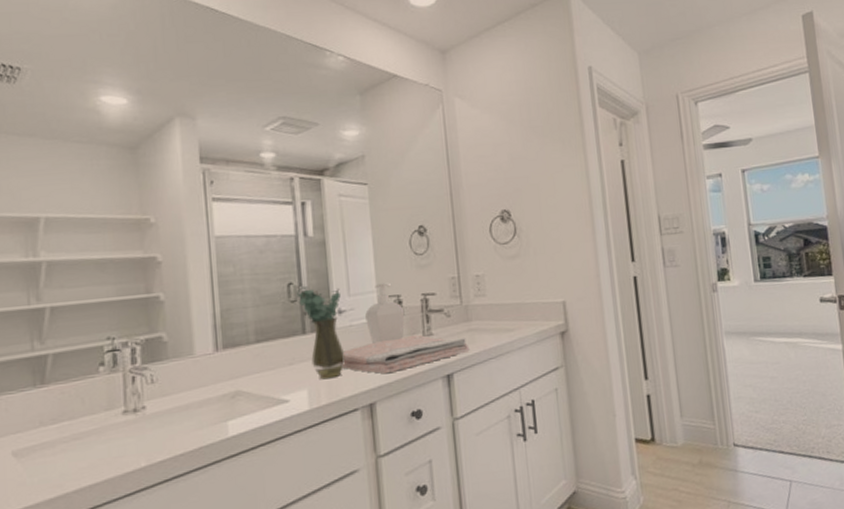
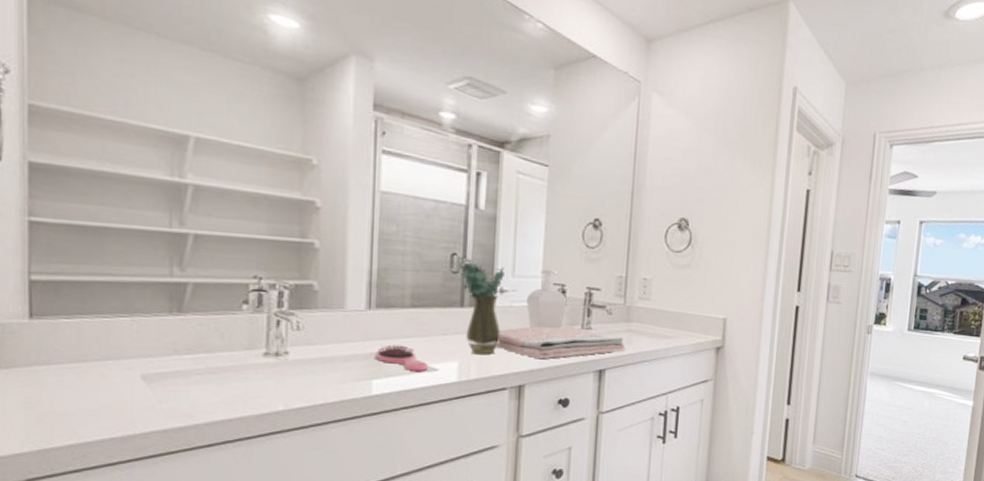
hairbrush: none [227,381,279,406] -> present [375,344,427,371]

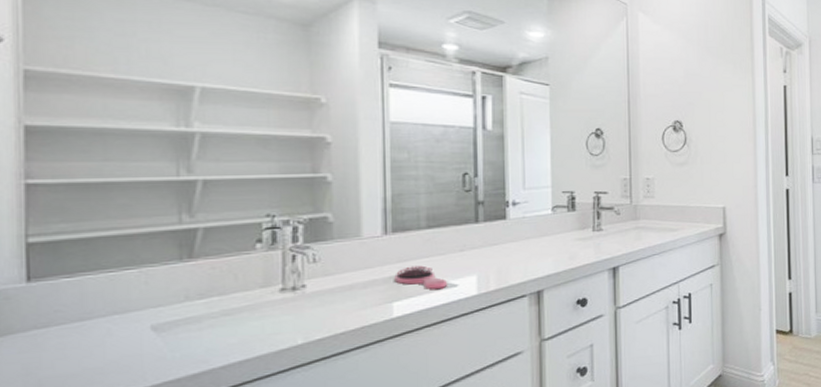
vase: present [458,256,505,355] -> none [470,175,517,267]
towel: present [496,326,626,360] -> none [512,229,636,264]
soap bottle: present [526,269,567,329] -> none [539,179,577,235]

